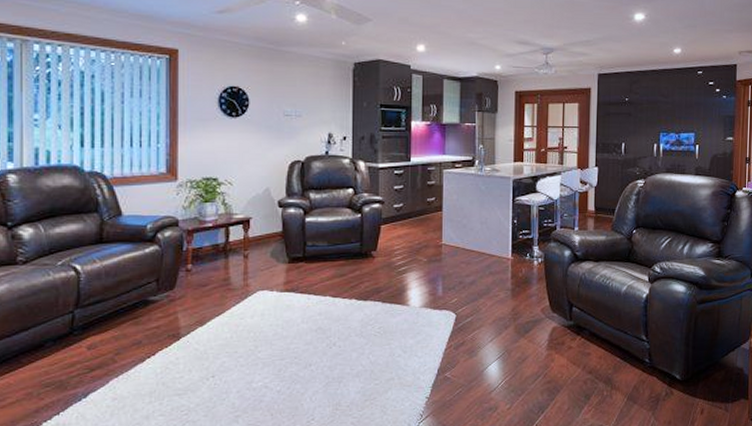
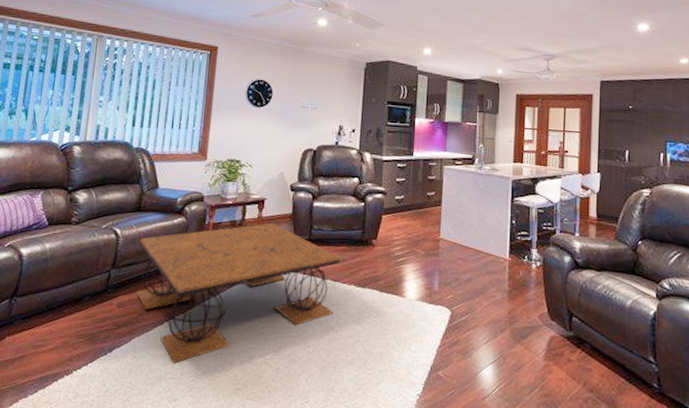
coffee table: none [106,242,339,400] -> present [137,222,340,363]

